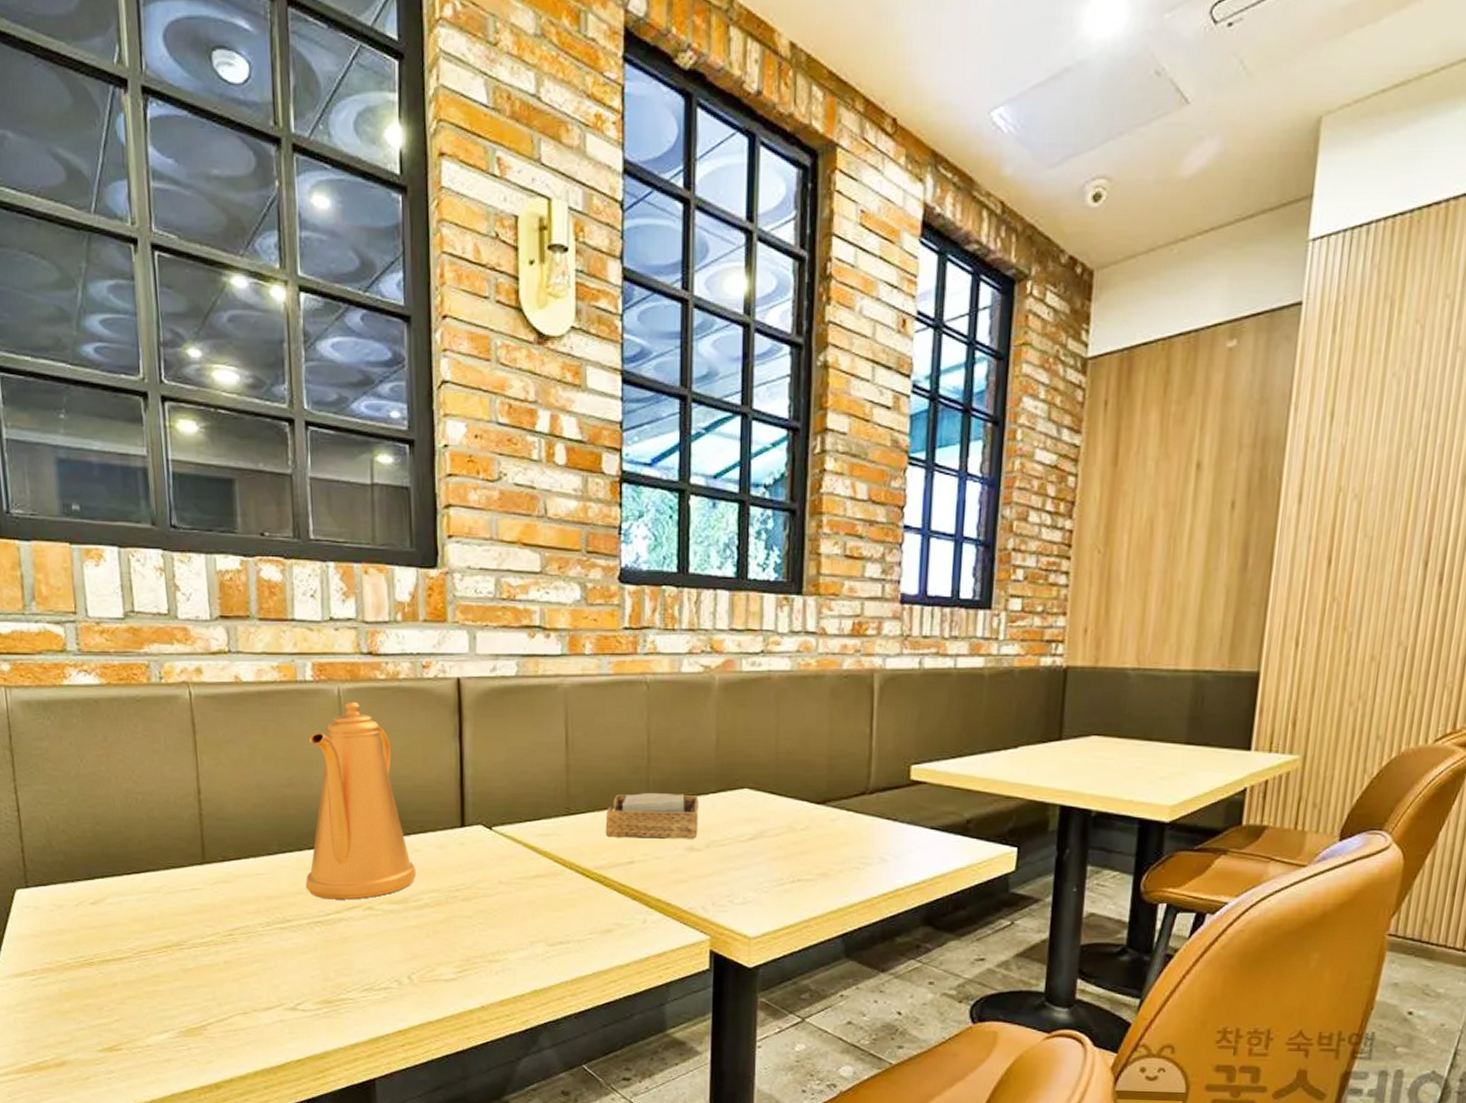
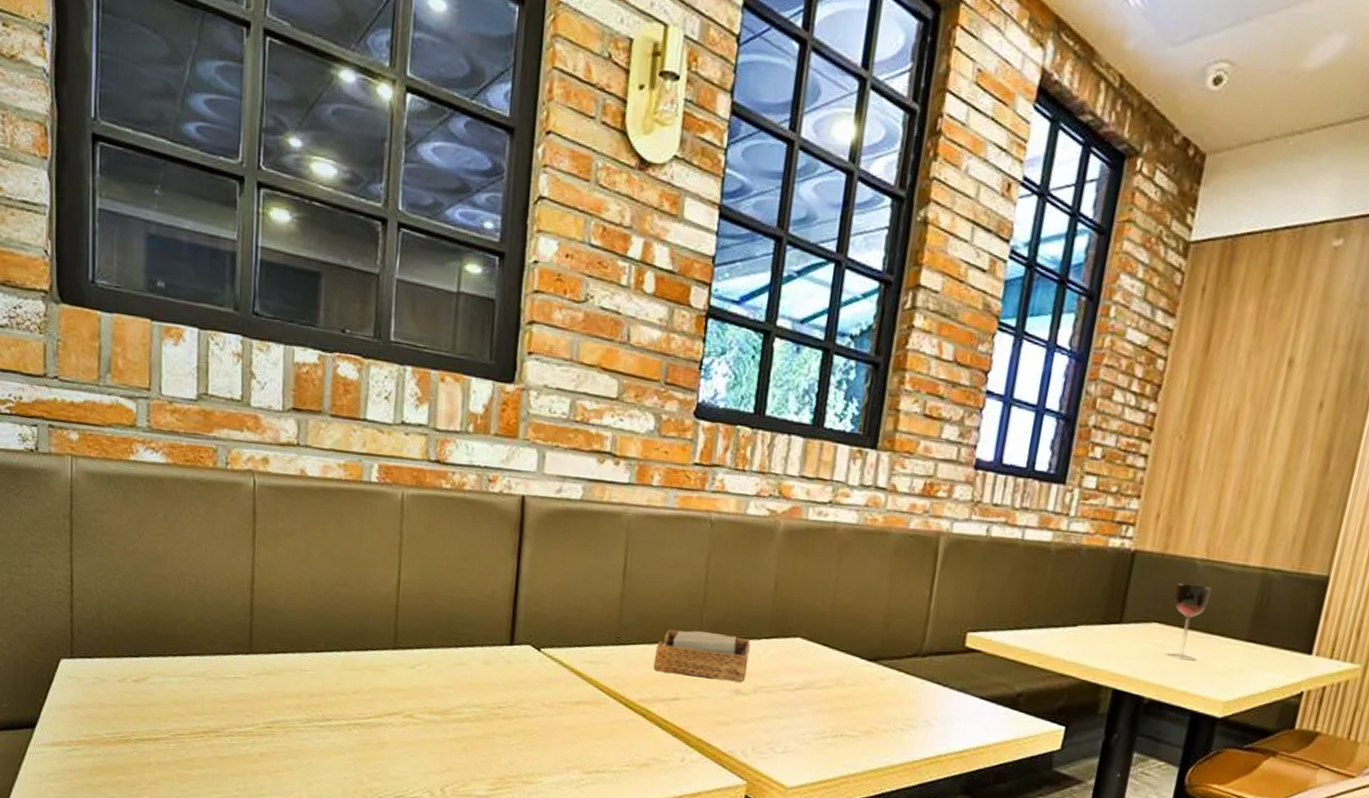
coffee pot: present [305,701,417,900] -> none [348,507,461,706]
wineglass: none [1108,695,1146,769] -> present [1166,583,1212,661]

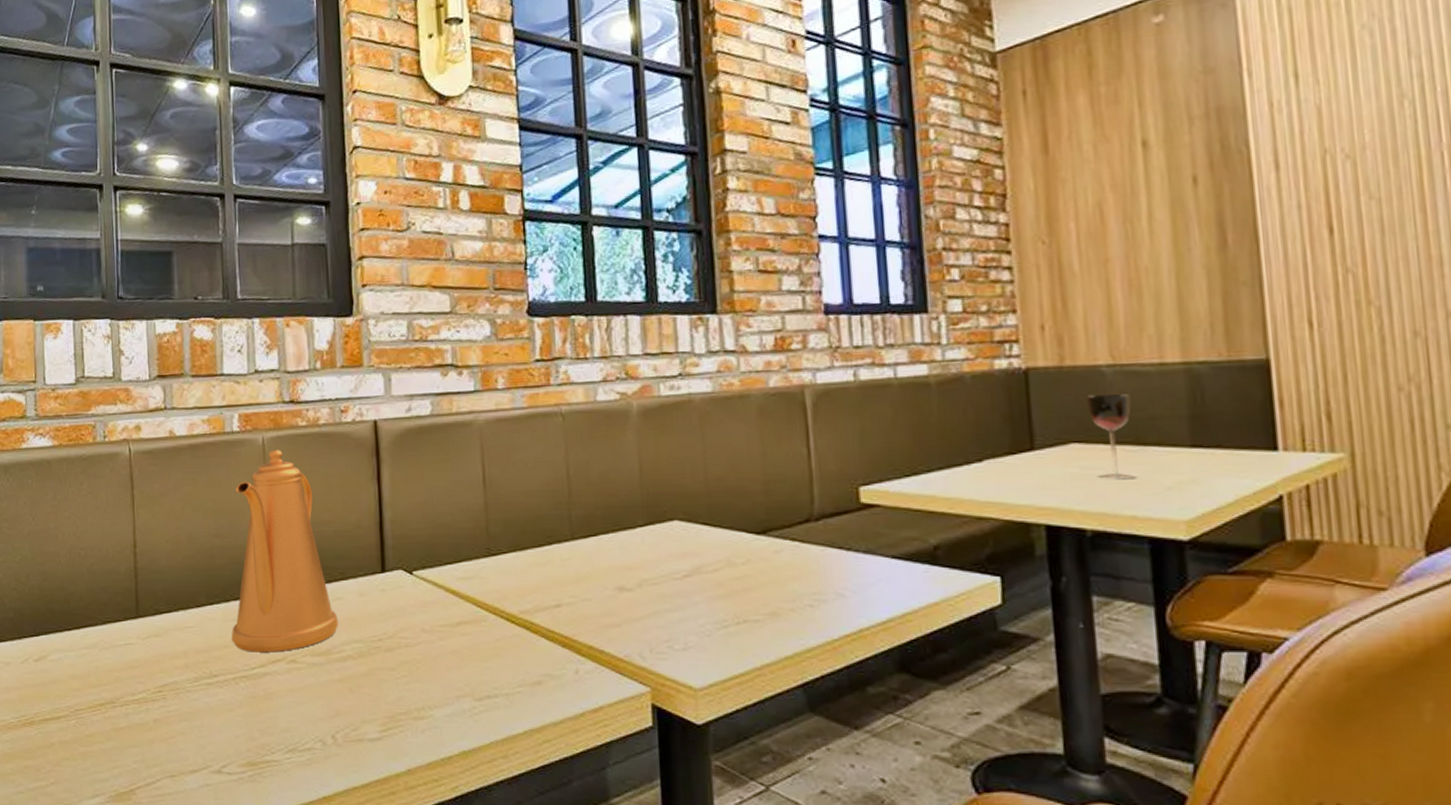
coffee pot: none [348,507,461,706] -> present [231,449,339,653]
napkin holder: present [653,629,751,683] -> none [528,528,628,579]

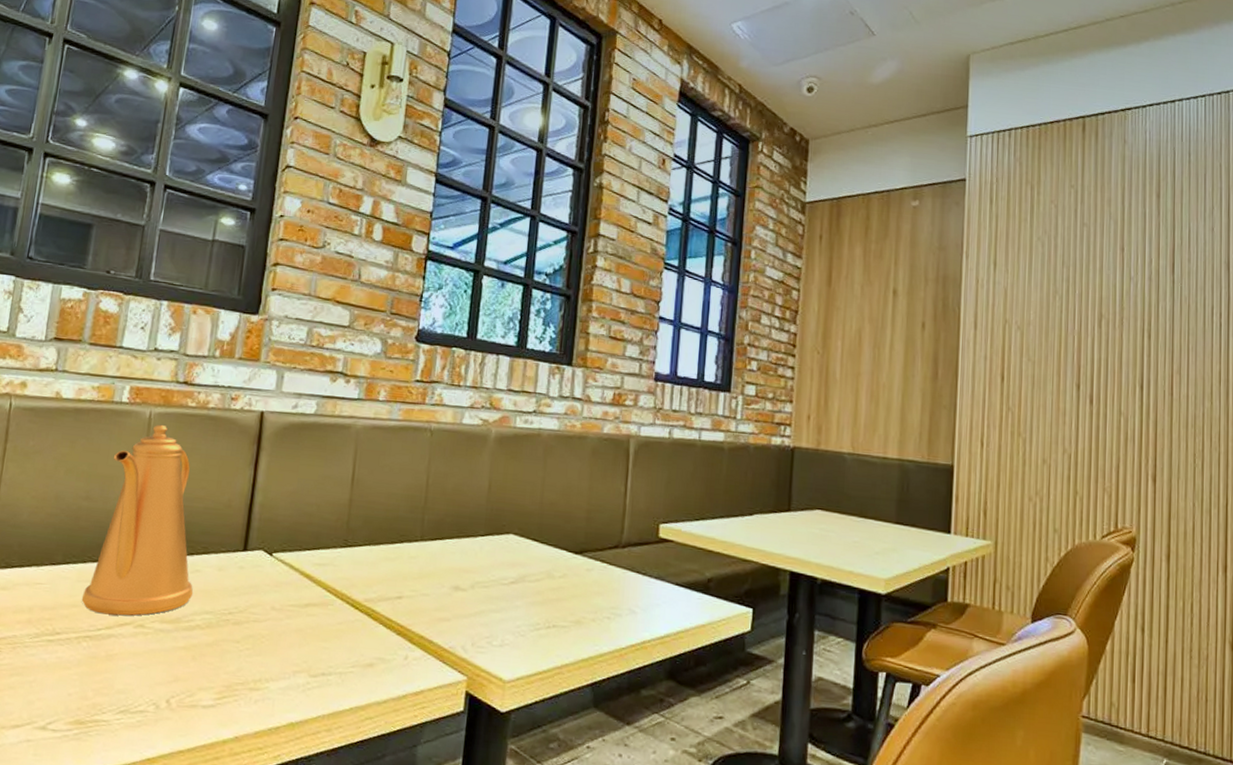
wineglass: present [1087,394,1137,480] -> none [830,475,861,543]

